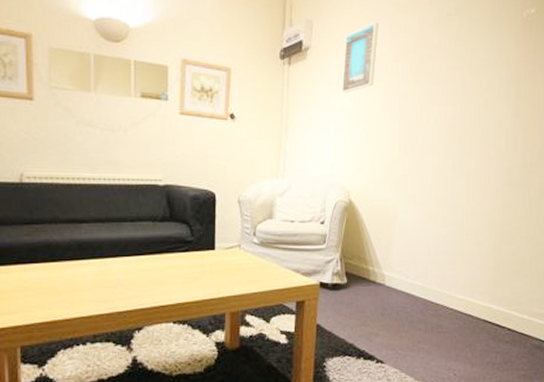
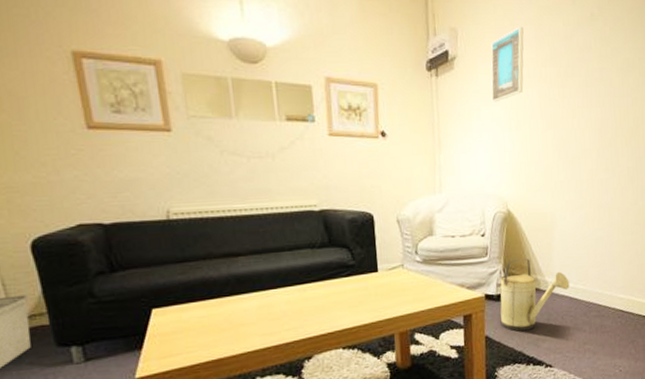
watering can: none [333,249,407,323] -> present [499,258,570,332]

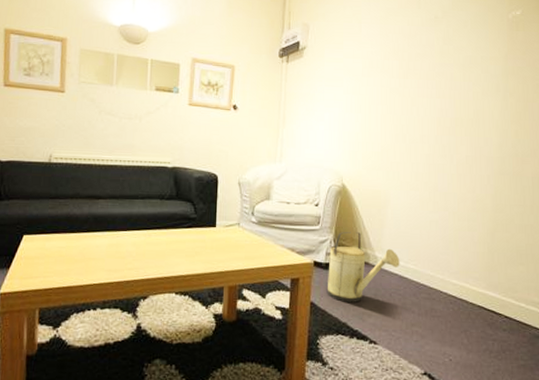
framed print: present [491,27,524,102] -> none [335,25,370,87]

